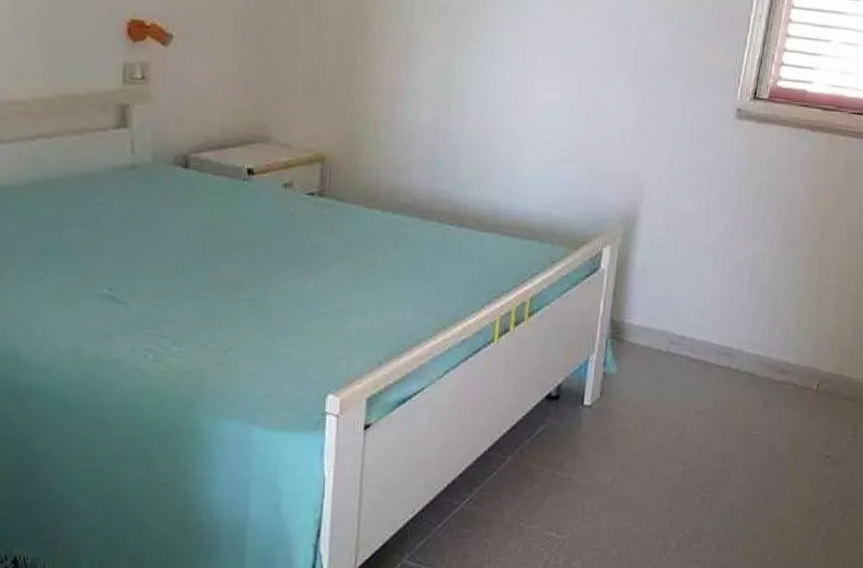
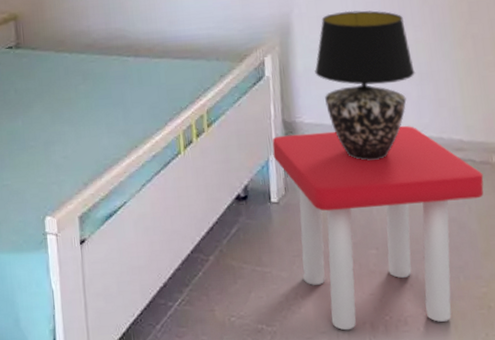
stool: none [594,335,802,544] -> present [272,125,484,331]
table lamp: none [654,209,756,373] -> present [315,10,415,161]

